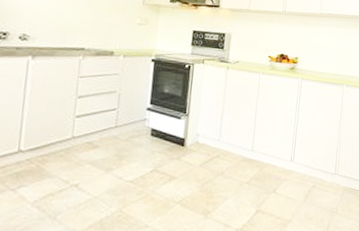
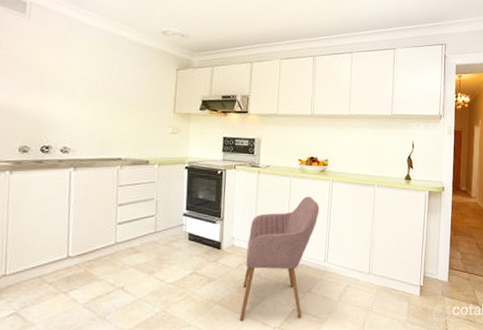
chair: none [201,94,288,223] -> present [240,196,320,322]

